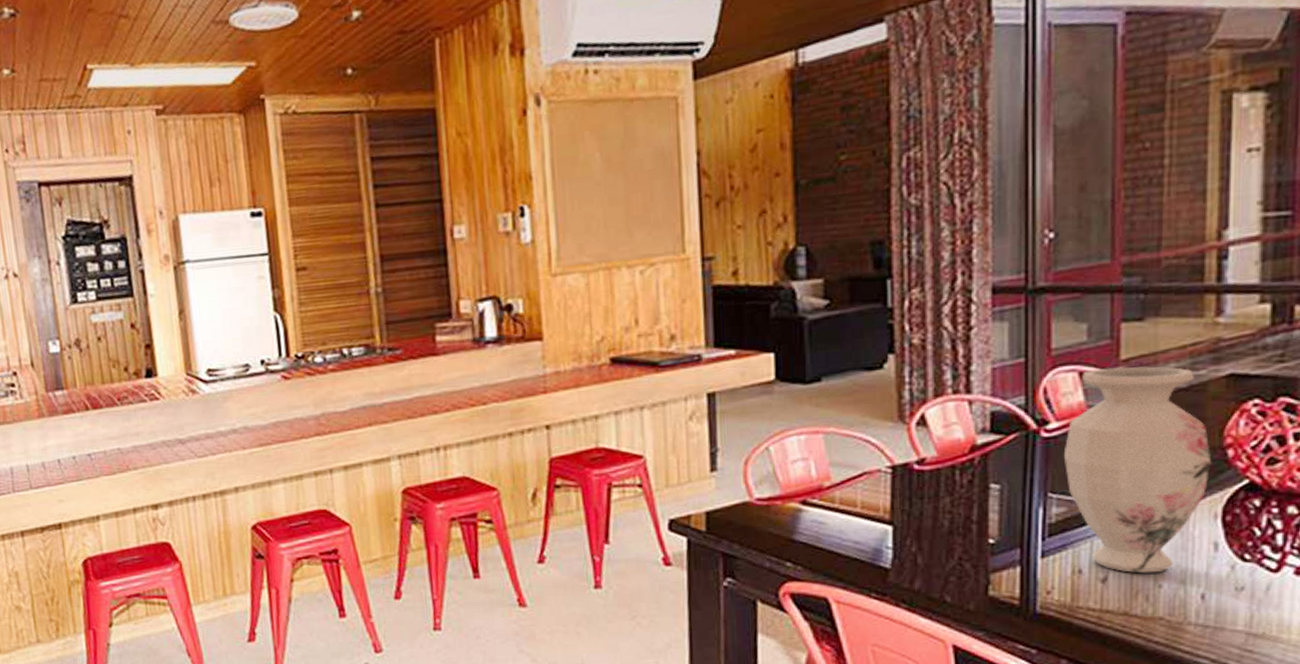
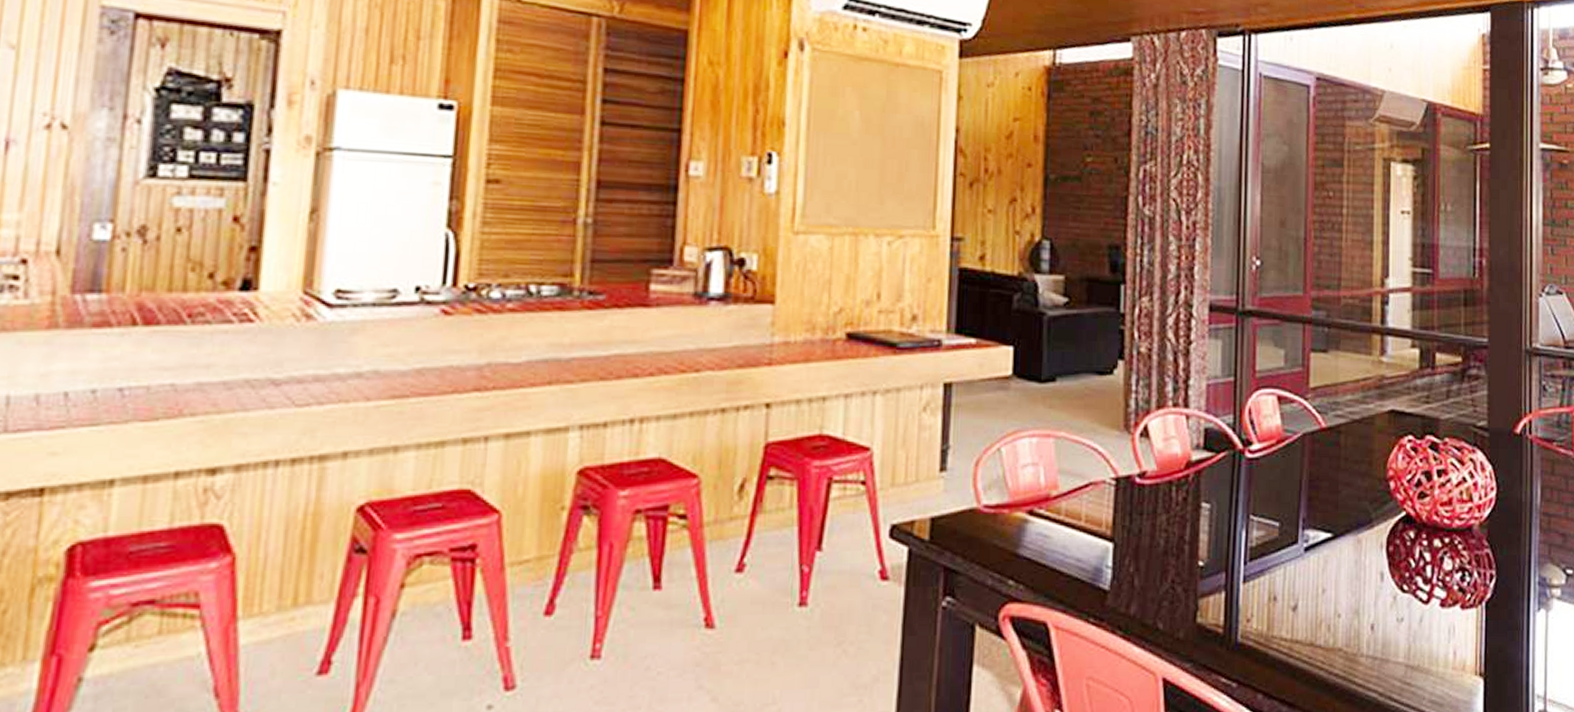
vase: present [1063,366,1212,574] -> none [1263,394,1378,602]

